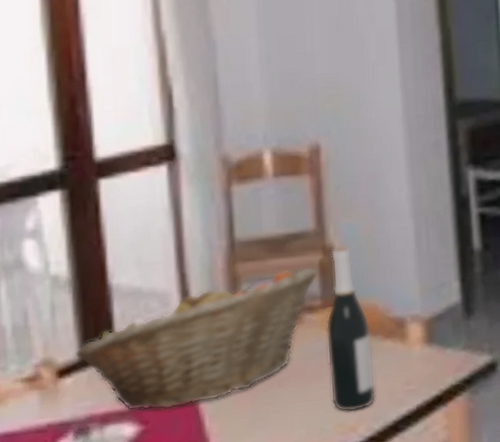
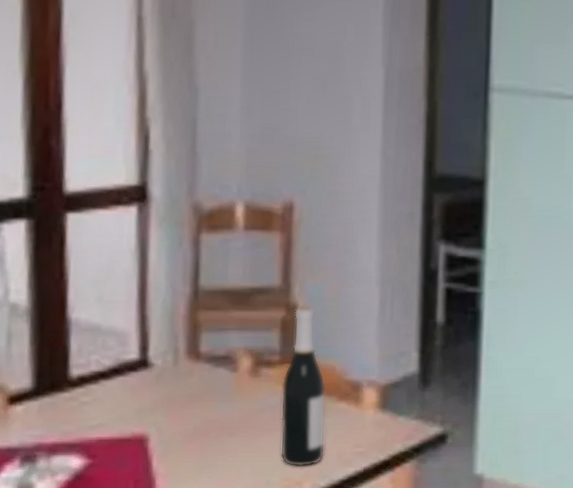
fruit basket: present [75,267,319,412] -> none [27,323,280,446]

